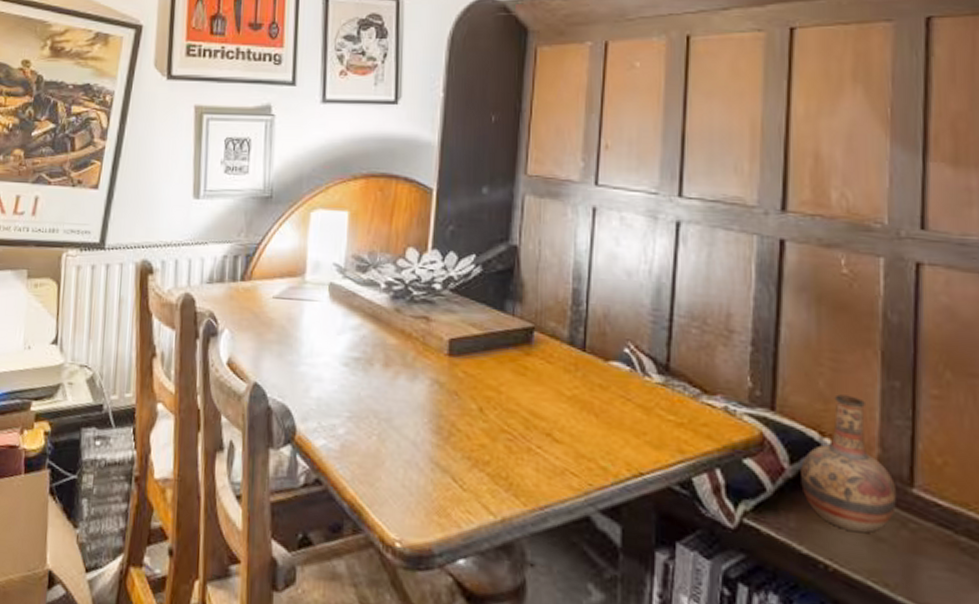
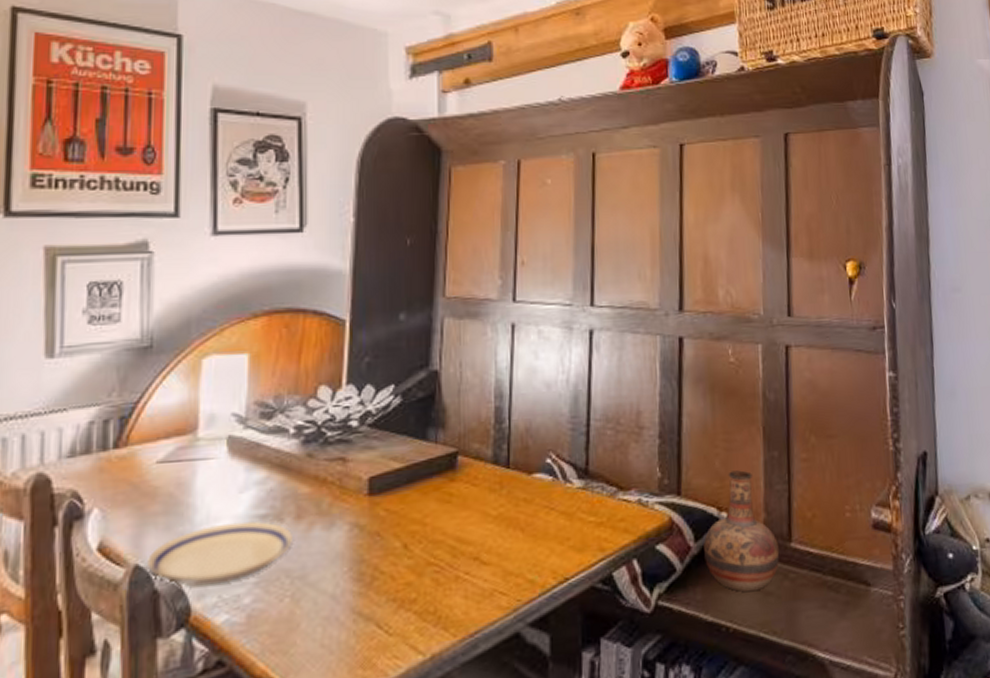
plate: none [264,359,381,413] -> present [147,521,292,587]

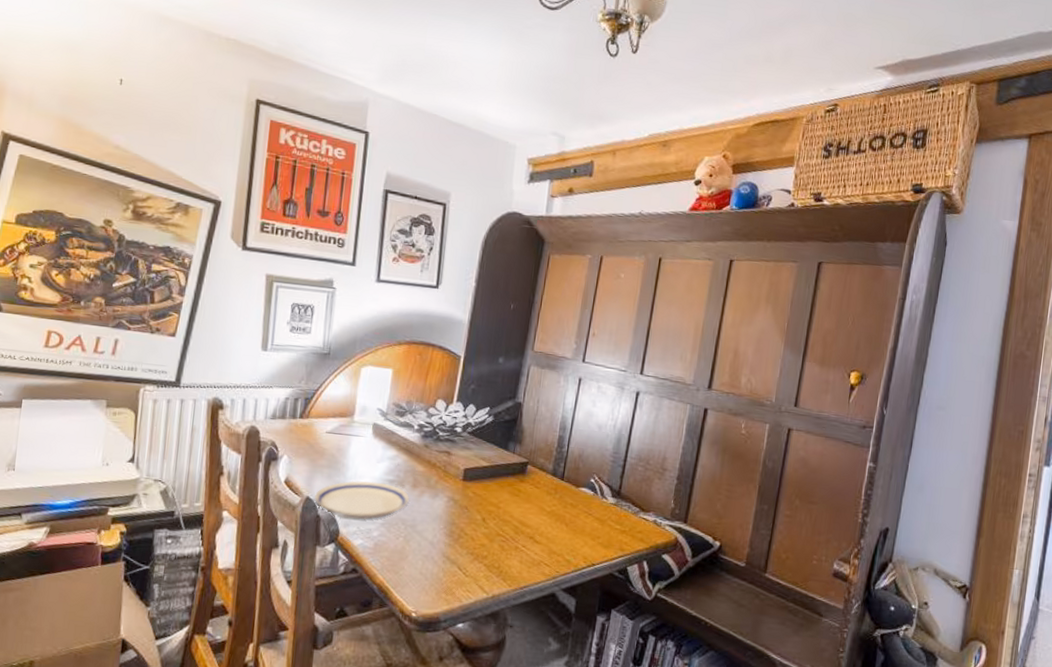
vase: present [704,470,780,593] -> none [697,513,756,602]

